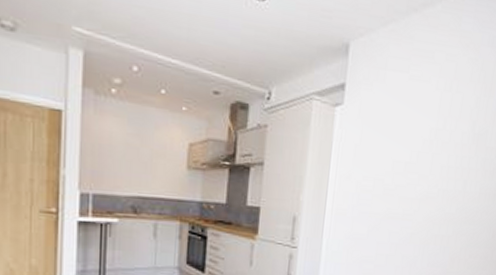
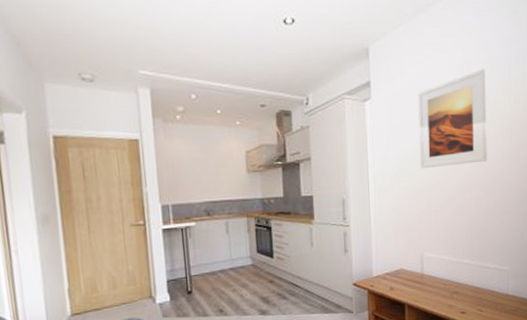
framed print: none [387,89,478,196] -> present [417,69,488,169]

